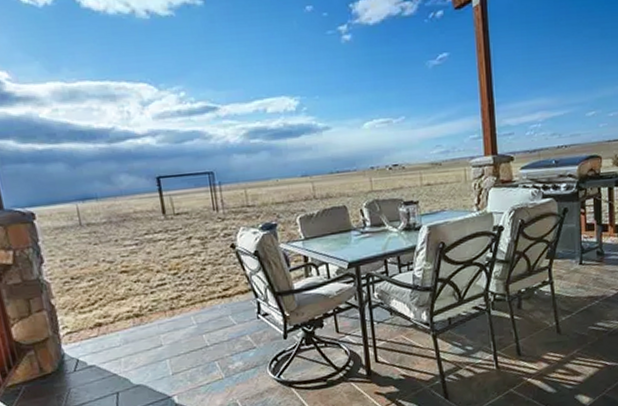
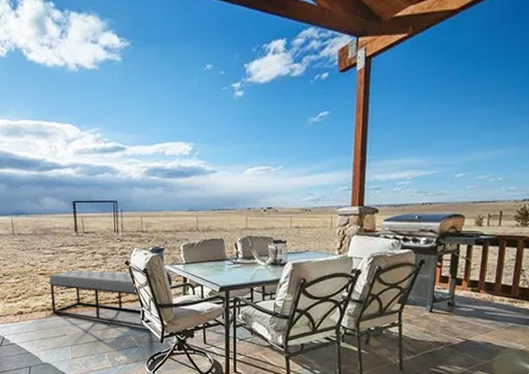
bench: none [133,258,265,323] -> present [49,269,147,328]

